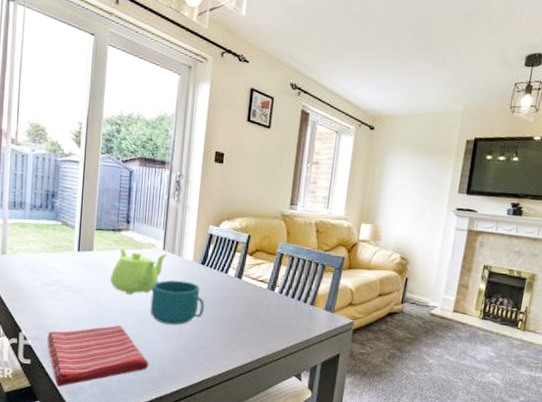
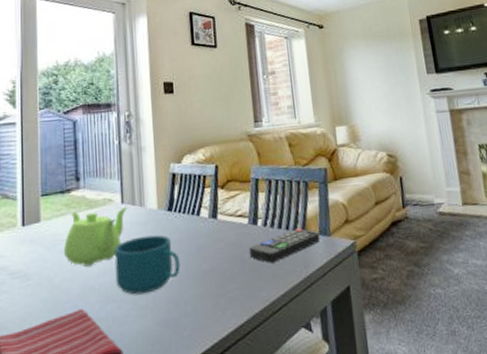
remote control: none [262,301,325,324] -> present [248,228,320,263]

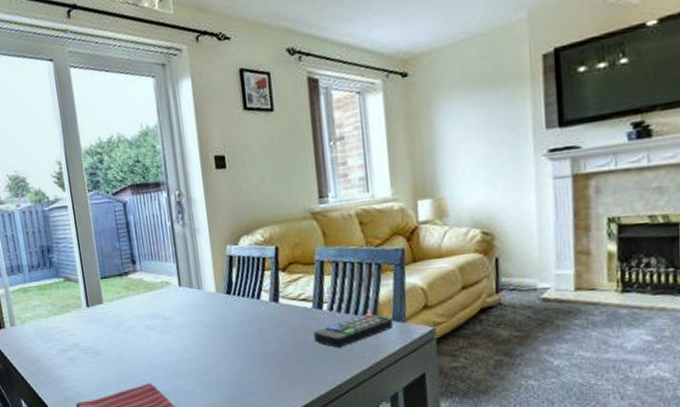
teapot: present [63,207,128,267] -> none [127,289,186,346]
cup: present [114,234,181,295] -> none [175,317,242,373]

